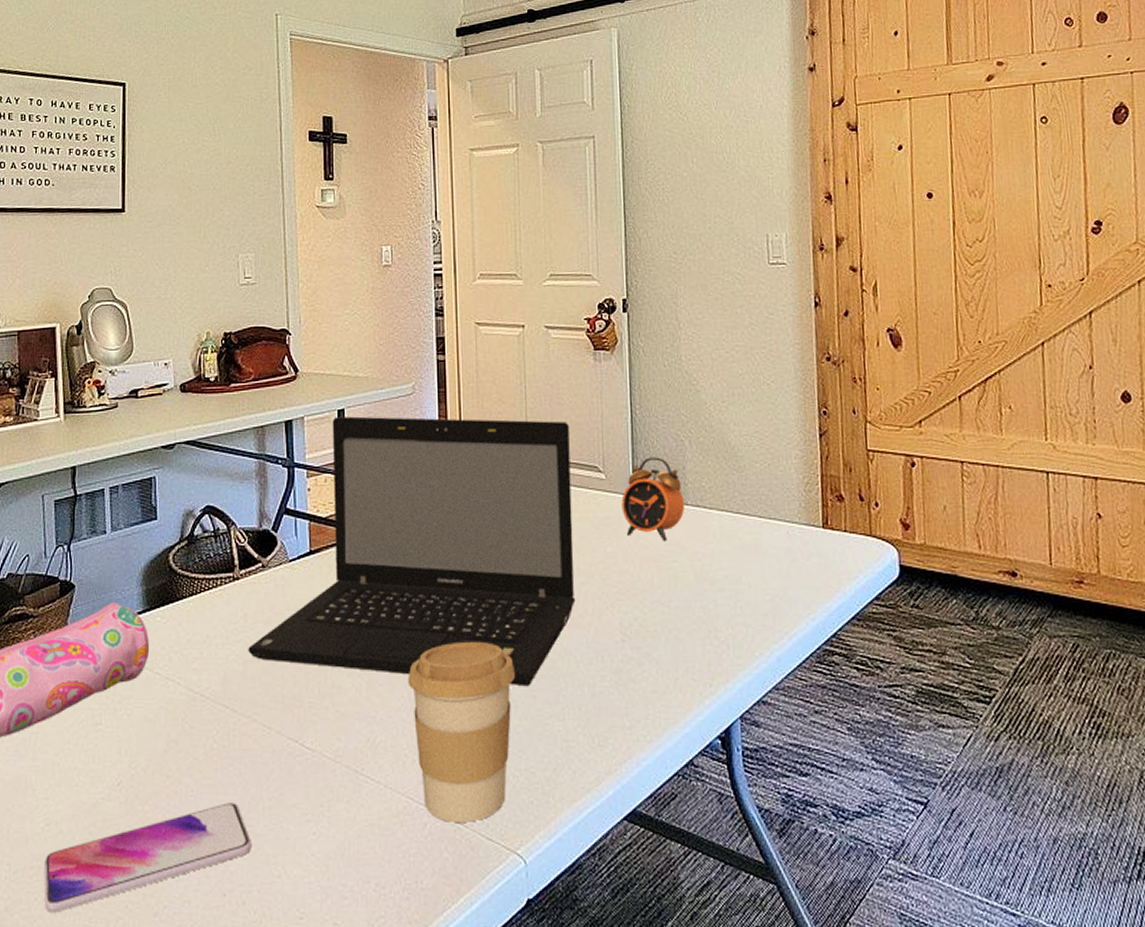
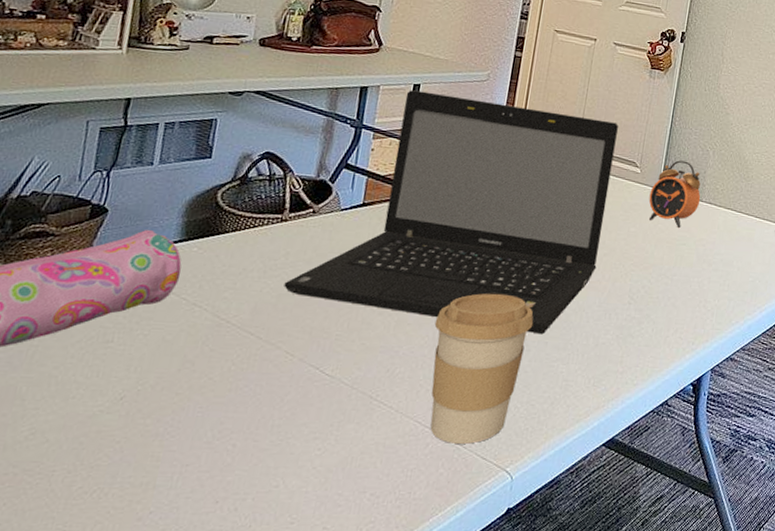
smartphone: present [44,803,251,913] -> none [13,420,255,517]

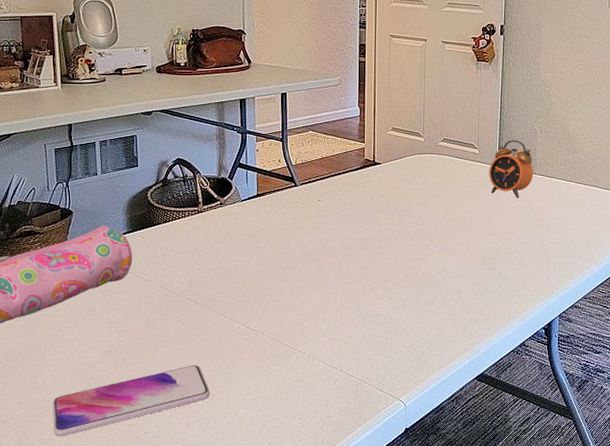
smartphone: none [13,420,255,517] -> present [53,365,210,437]
laptop: present [283,90,618,335] -> none [209,98,455,292]
coffee cup: present [430,293,534,444] -> none [327,261,406,380]

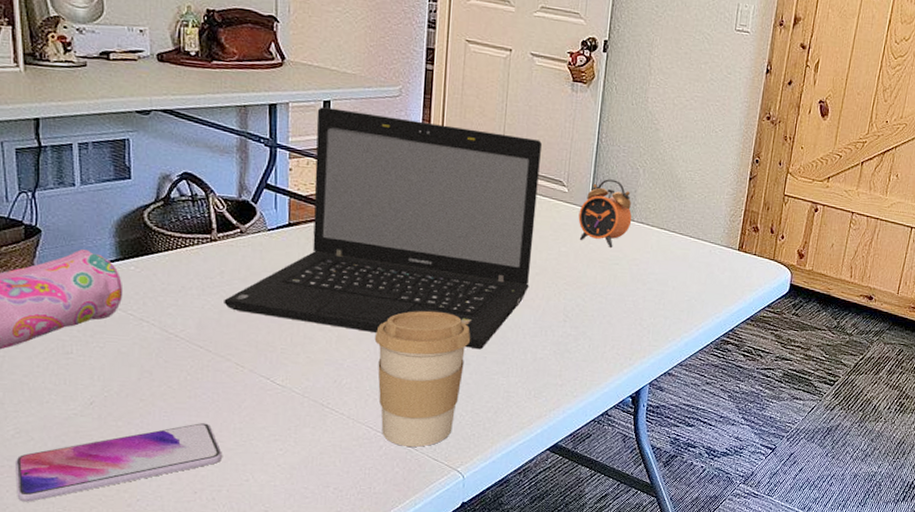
laptop: none [209,98,455,292] -> present [224,107,542,350]
coffee cup: none [327,261,406,380] -> present [374,310,471,447]

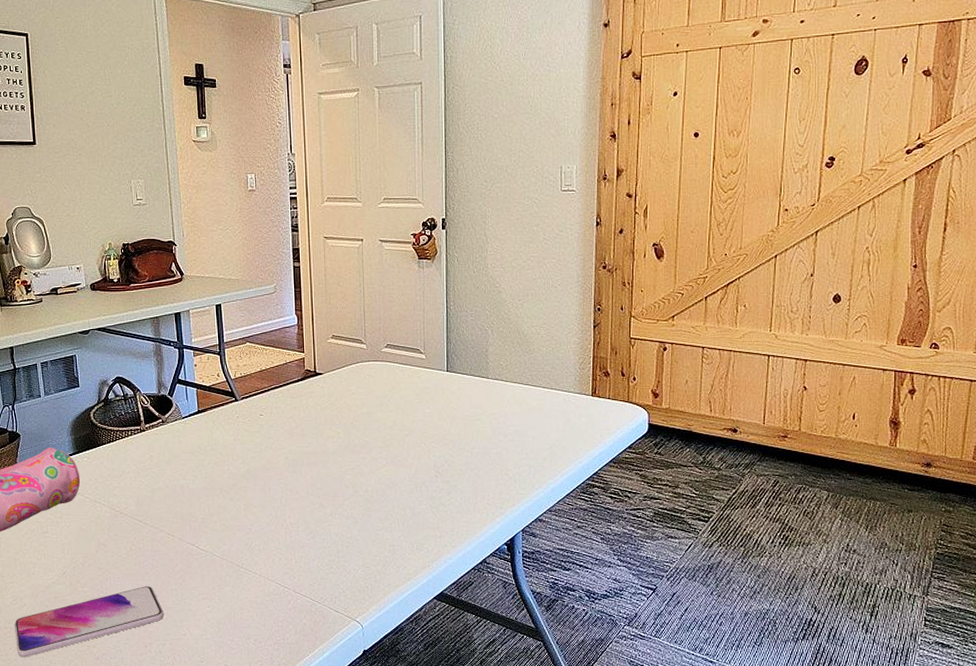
laptop: present [224,107,542,350] -> none [154,310,401,508]
coffee cup: present [374,310,471,447] -> none [275,476,356,600]
alarm clock: present [578,179,632,247] -> none [437,342,487,405]

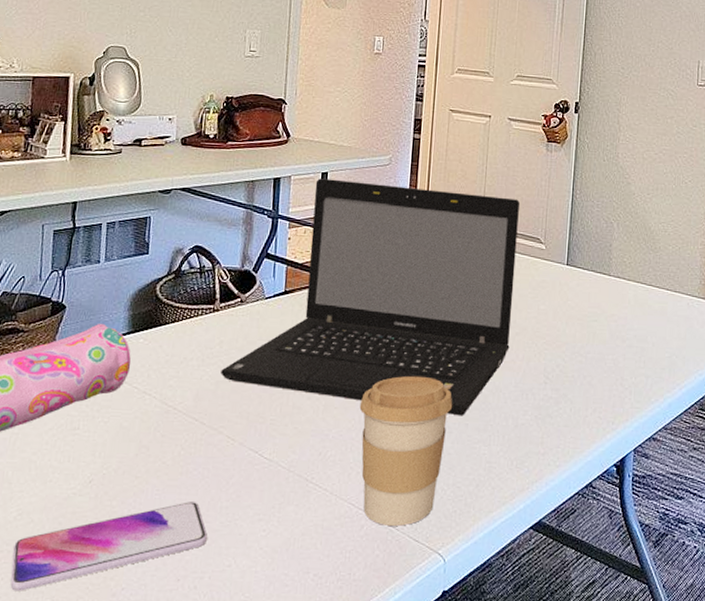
laptop: none [154,310,401,508] -> present [220,178,520,416]
coffee cup: none [275,476,356,600] -> present [359,375,453,526]

